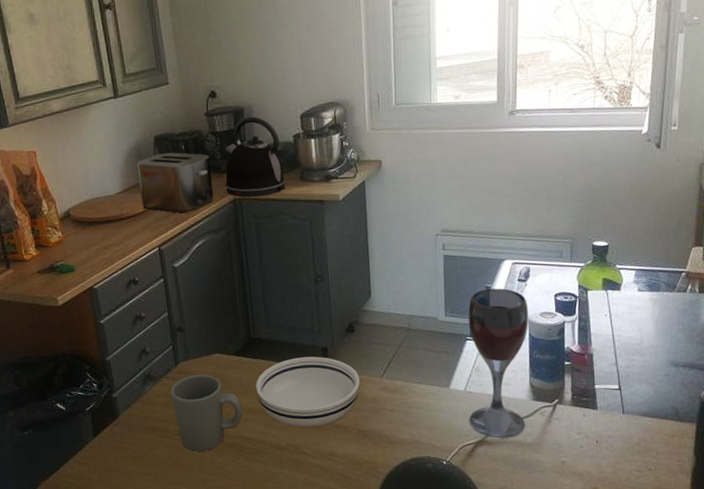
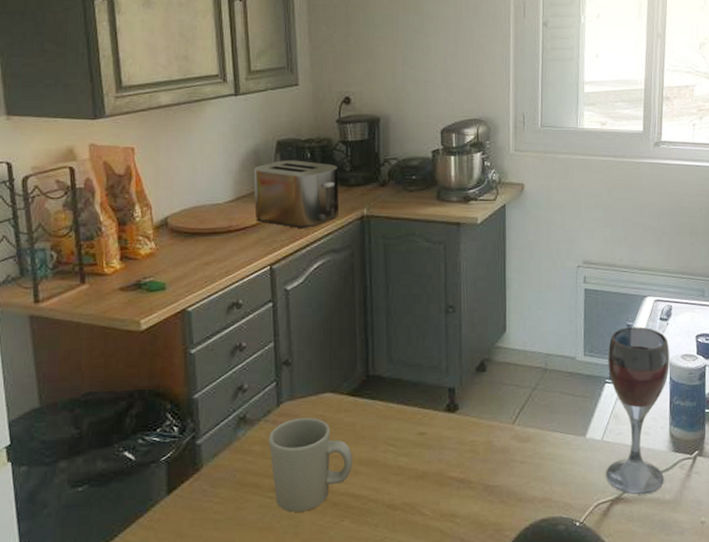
kettle: present [224,116,286,198] -> none [353,127,420,216]
bowl: present [256,356,360,429] -> none [371,398,490,484]

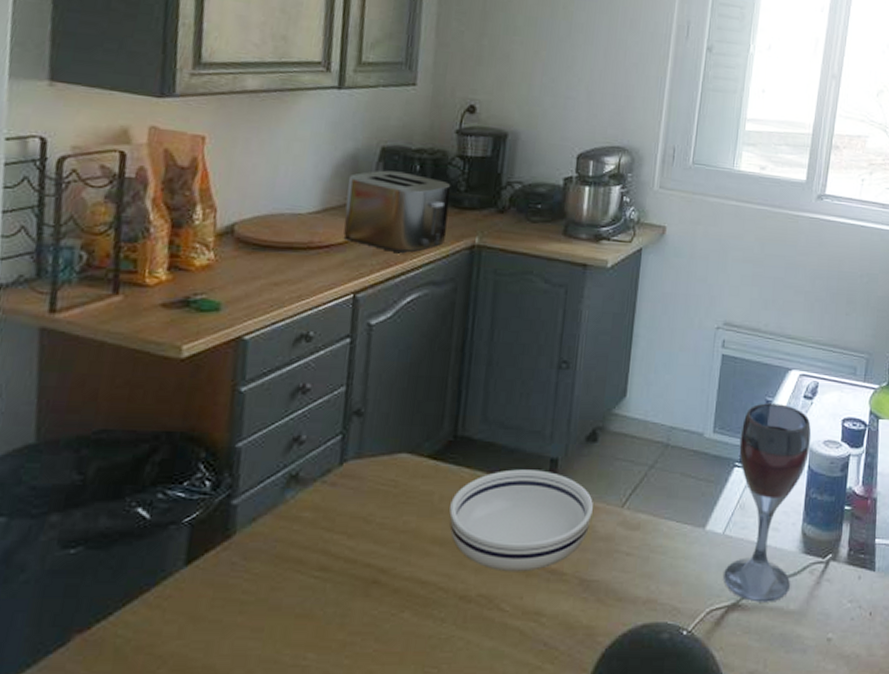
mug: present [269,417,352,512] -> none [321,480,425,597]
bowl: none [371,398,490,484] -> present [449,469,594,572]

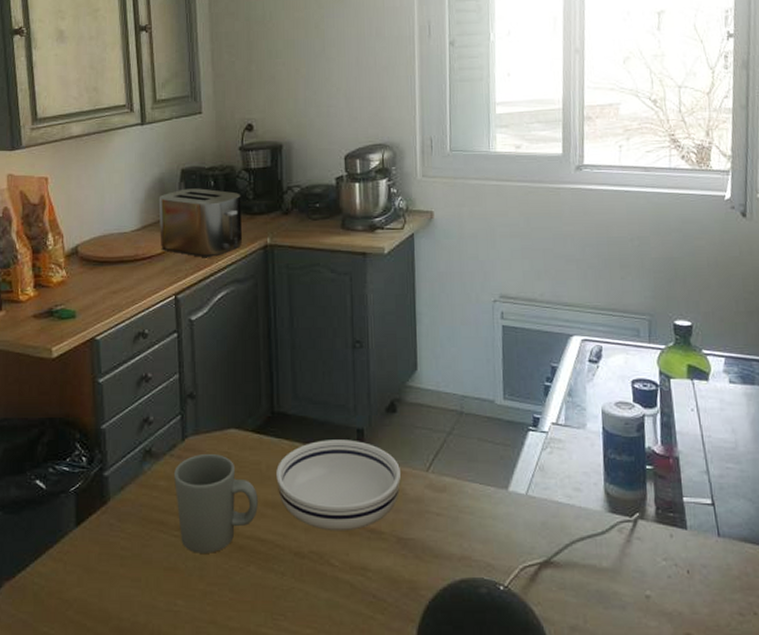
mug: none [321,480,425,597] -> present [174,453,258,553]
cup: present [722,403,812,602] -> none [530,369,603,560]

